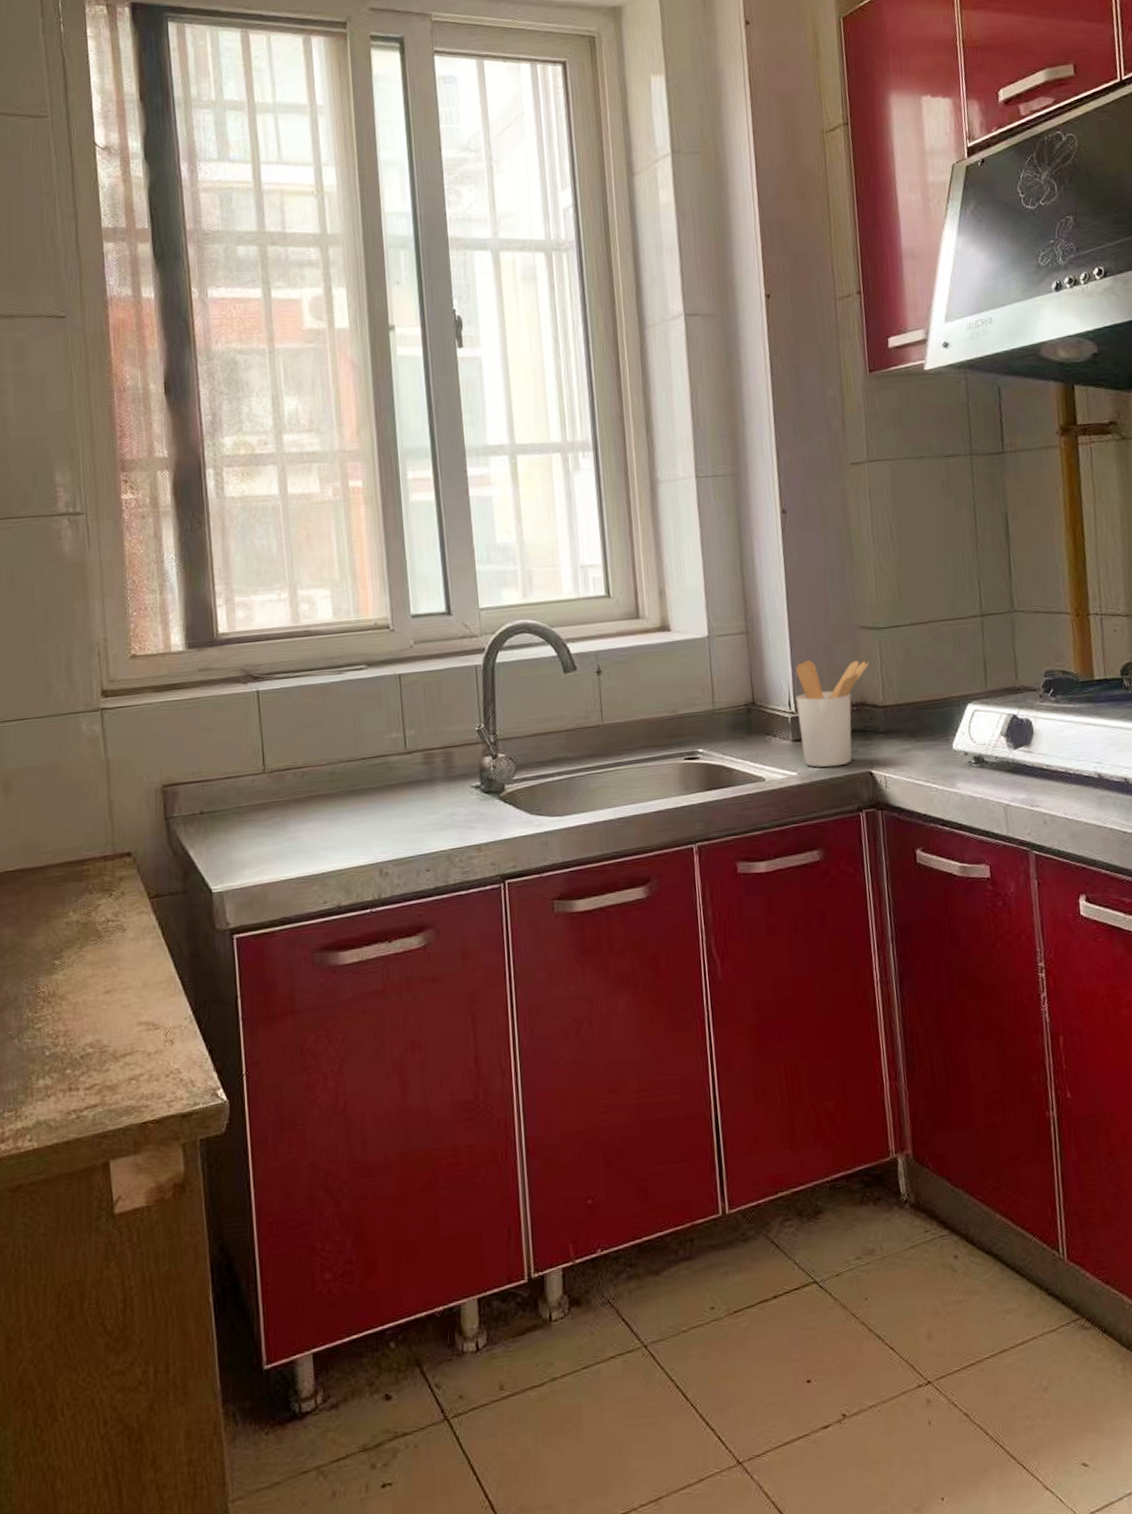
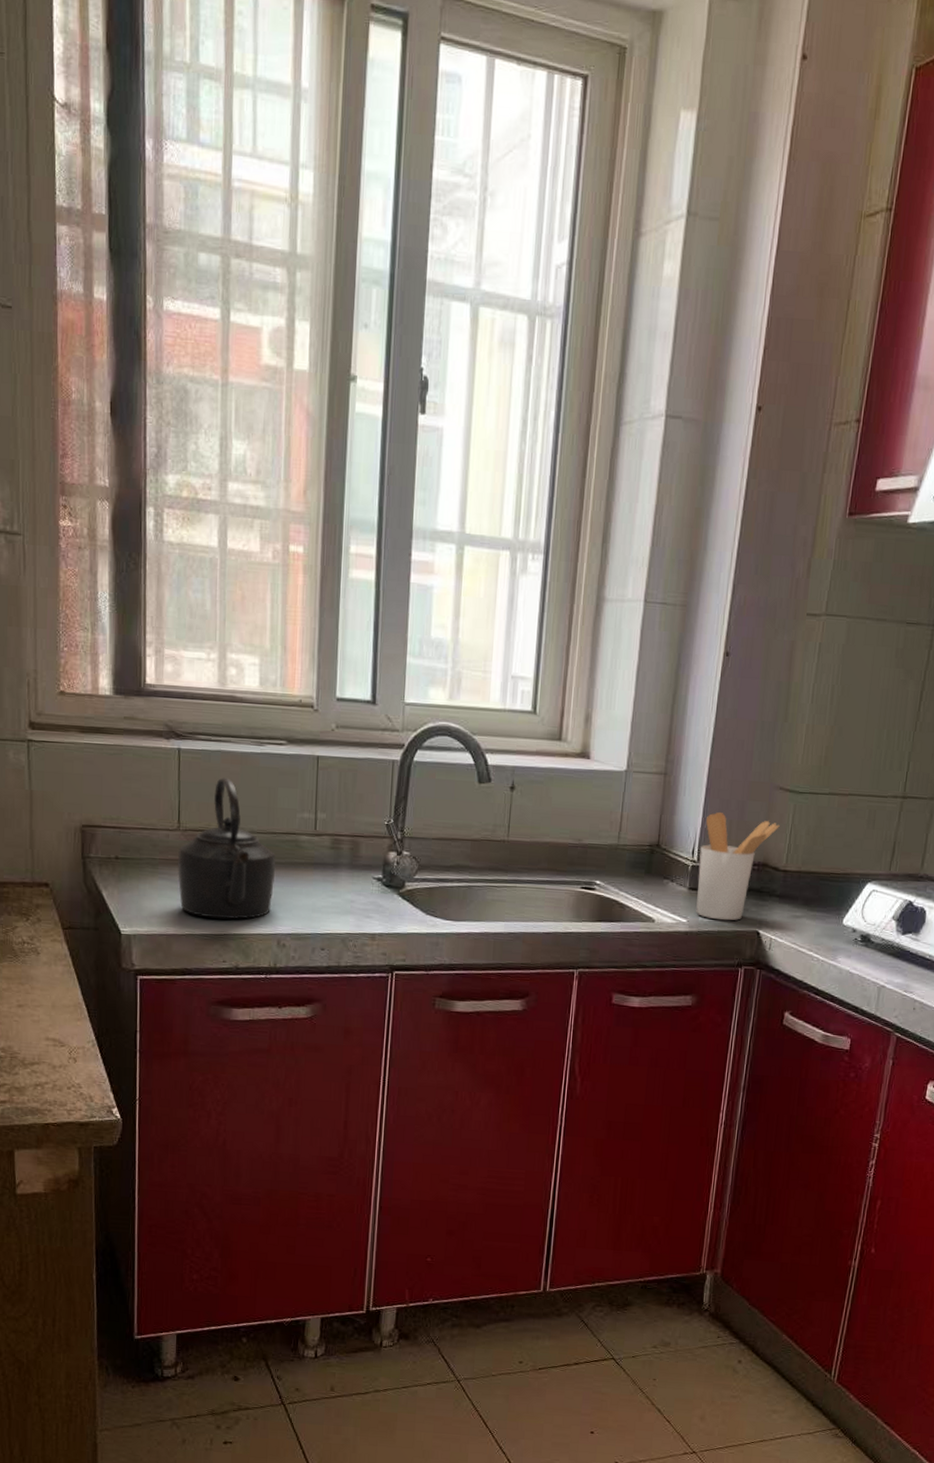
kettle: none [265,711,370,859] -> present [177,777,276,920]

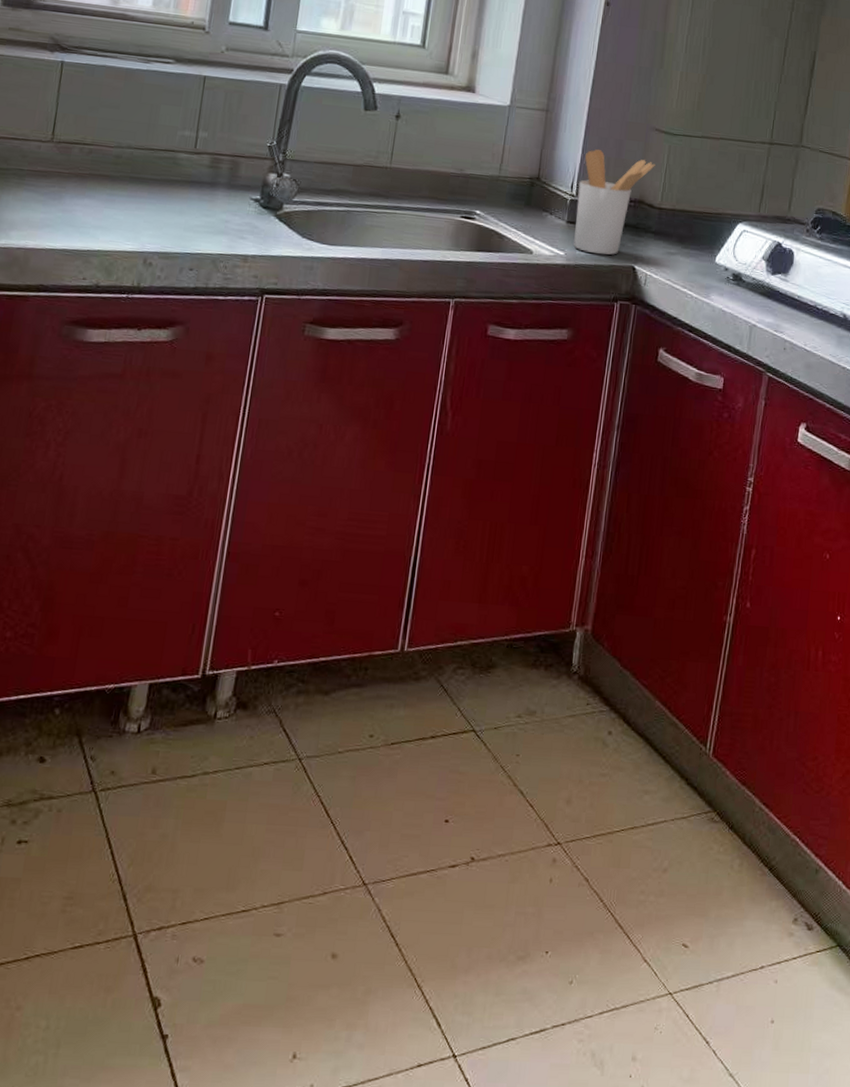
kettle: present [177,777,276,920] -> none [44,92,151,236]

